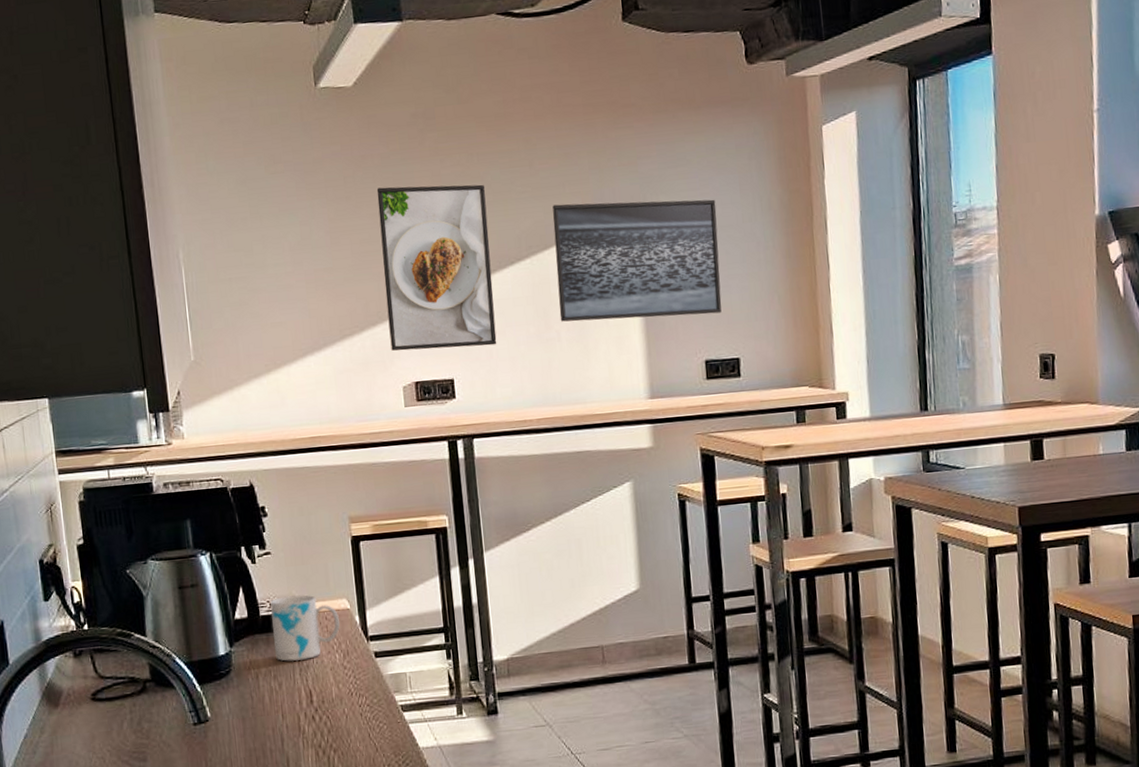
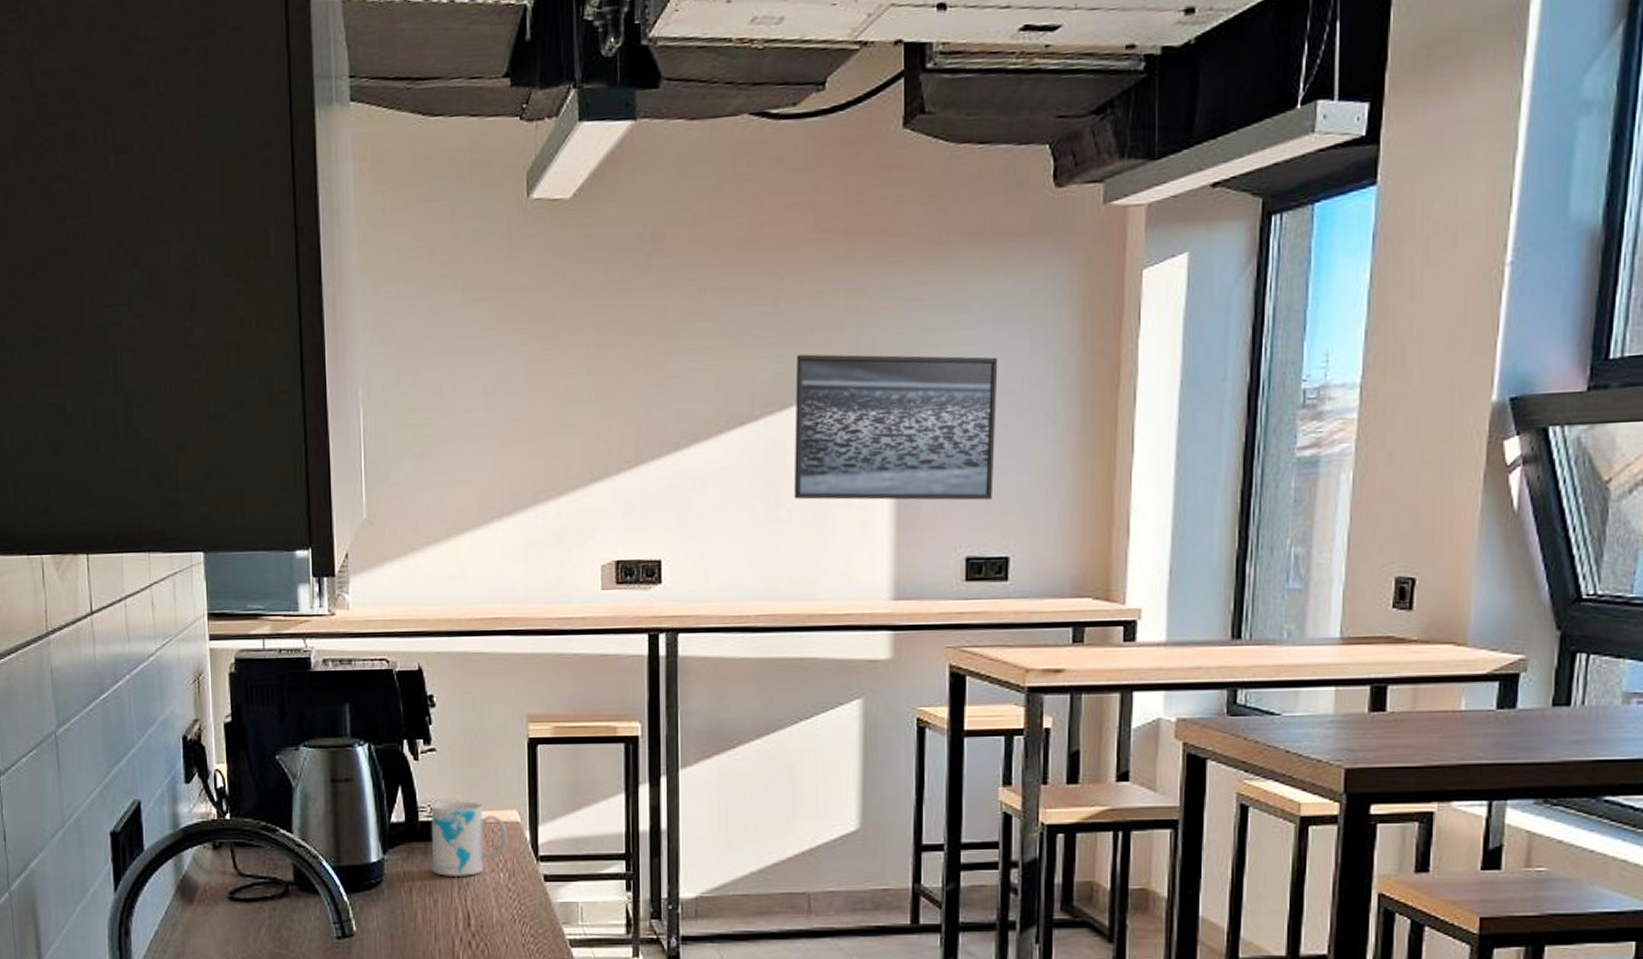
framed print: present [376,184,497,351] -> none [589,323,718,523]

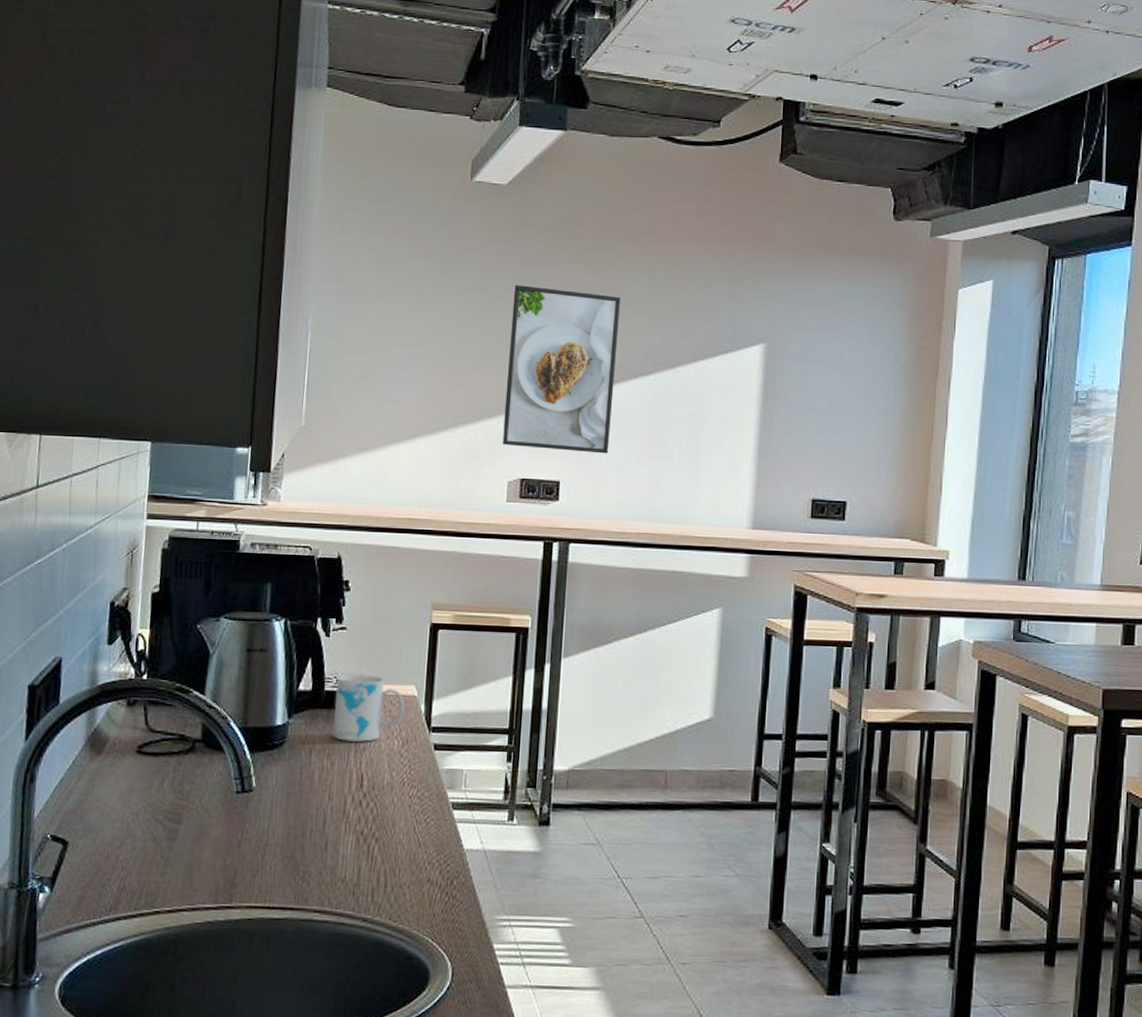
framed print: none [589,323,718,523] -> present [502,285,621,454]
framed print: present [793,354,998,501] -> none [675,326,845,455]

